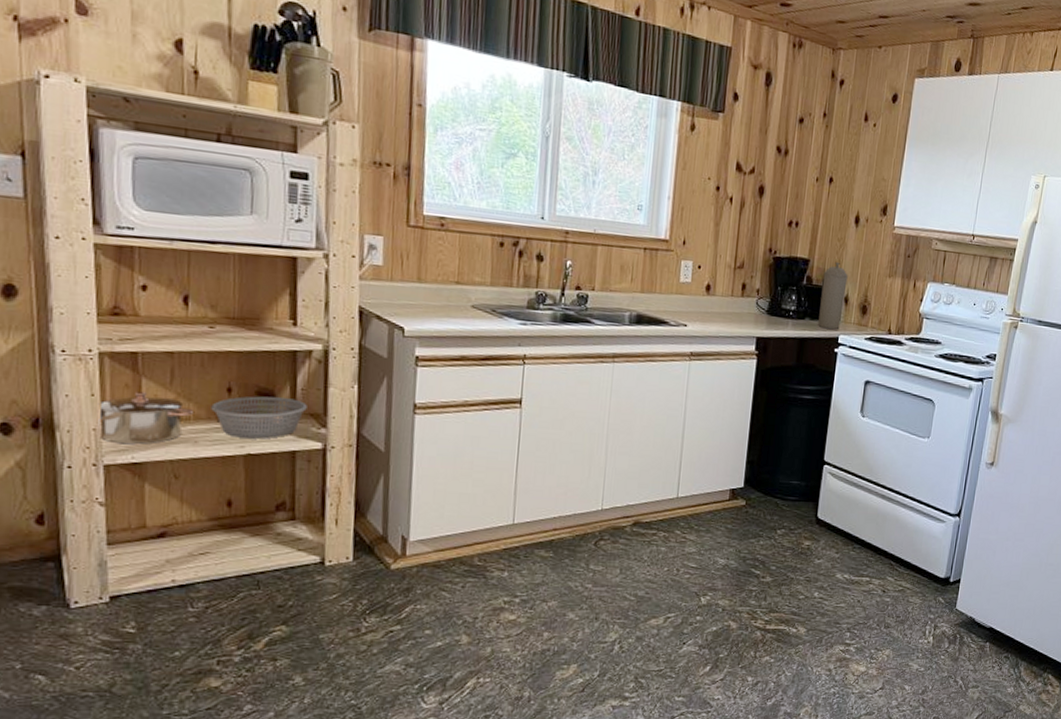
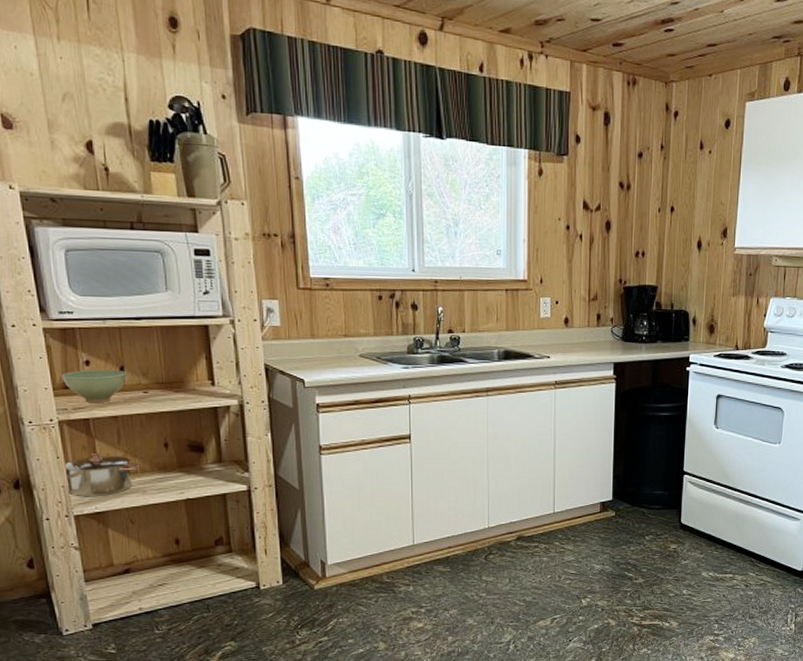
bowl: none [109,295,193,336] -> present [61,369,128,404]
colander: present [211,396,307,439] -> none [153,449,231,485]
canister: present [818,261,848,330] -> none [669,286,694,350]

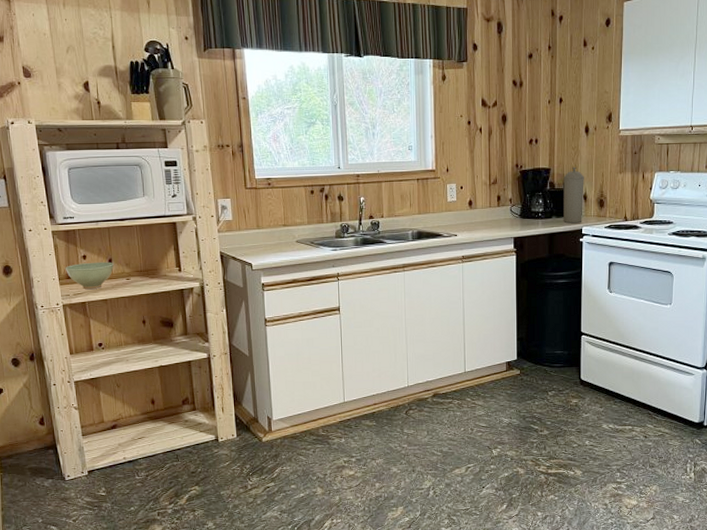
cooking pot: present [63,452,141,497] -> none [66,329,124,366]
canister: none [669,286,694,350] -> present [563,167,584,224]

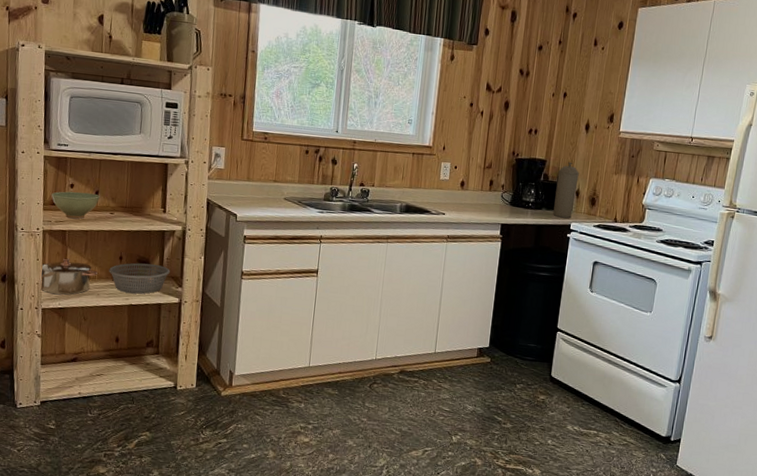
cooking pot: none [66,329,124,366] -> present [39,258,99,295]
colander: none [134,324,194,355] -> present [109,263,170,294]

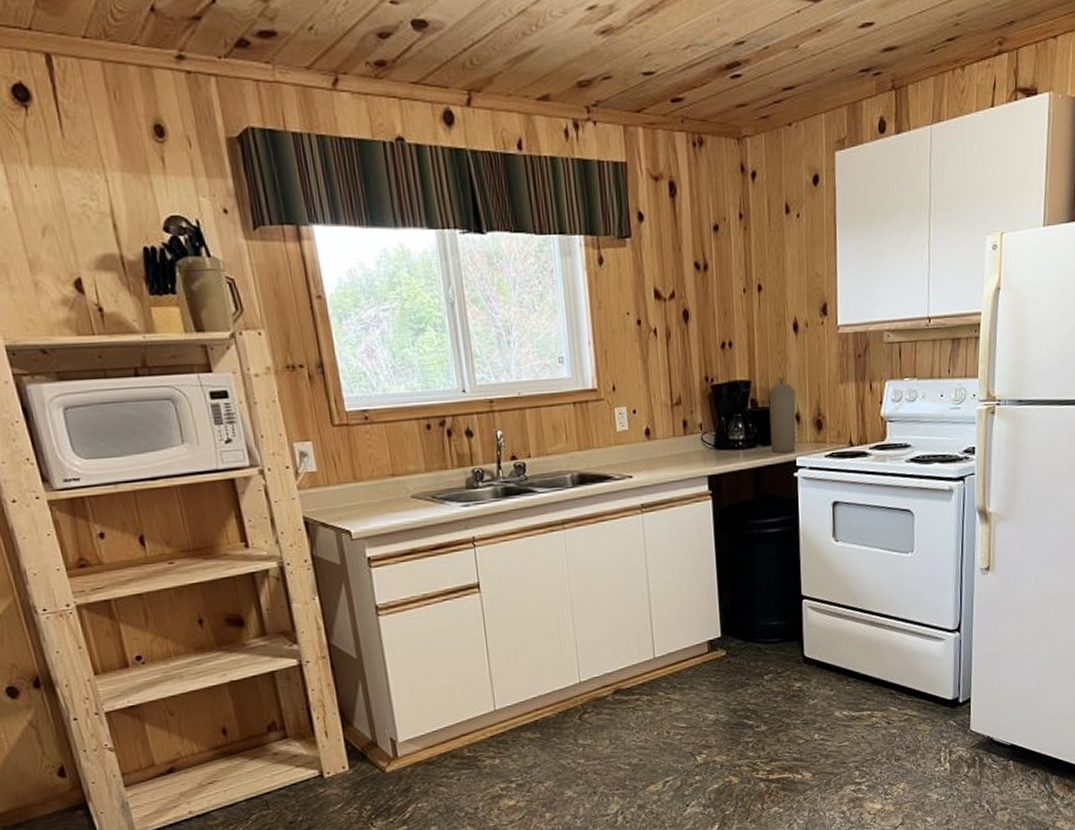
cooking pot: present [39,258,99,295] -> none [86,637,174,691]
bowl: present [51,191,101,219] -> none [73,540,149,582]
colander: present [109,263,170,294] -> none [187,620,276,667]

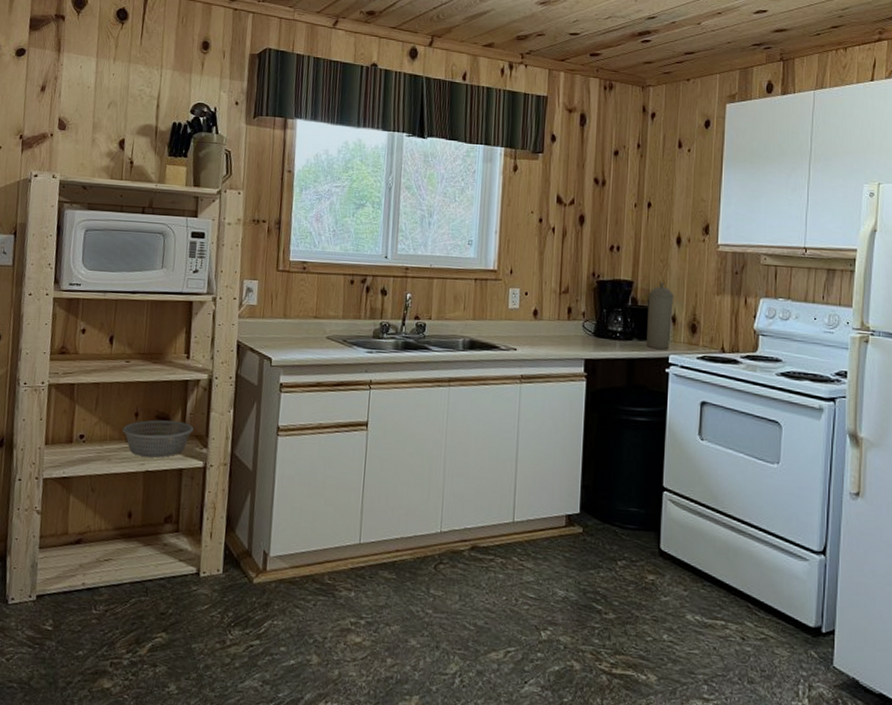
colander: none [187,620,276,667] -> present [122,420,194,458]

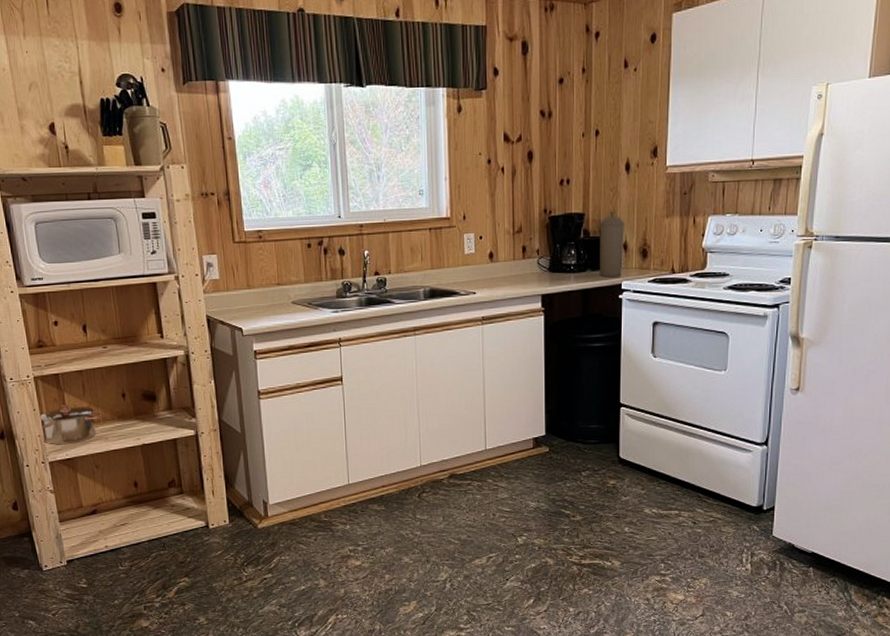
cooking pot: none [42,416,110,462] -> present [38,404,103,445]
colander: present [122,420,194,458] -> none [113,397,180,432]

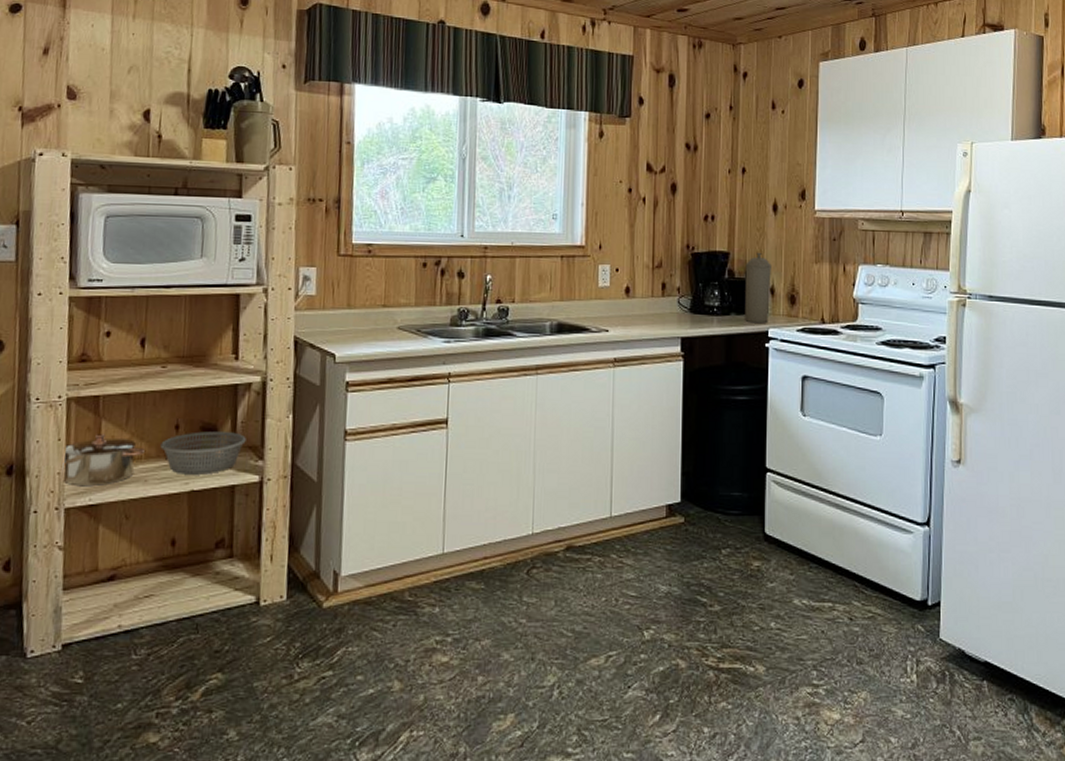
colander: none [113,397,180,432] -> present [160,431,246,475]

